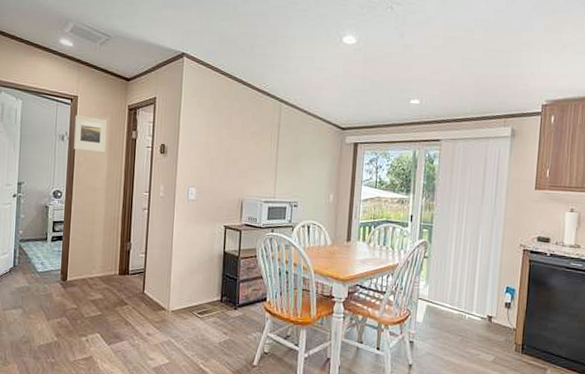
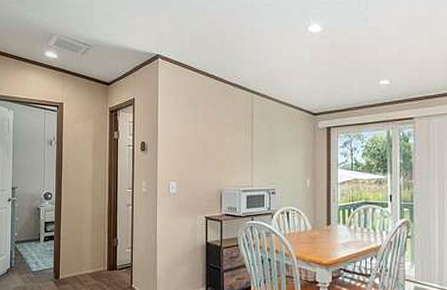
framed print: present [73,115,107,153] -> none [60,121,91,154]

